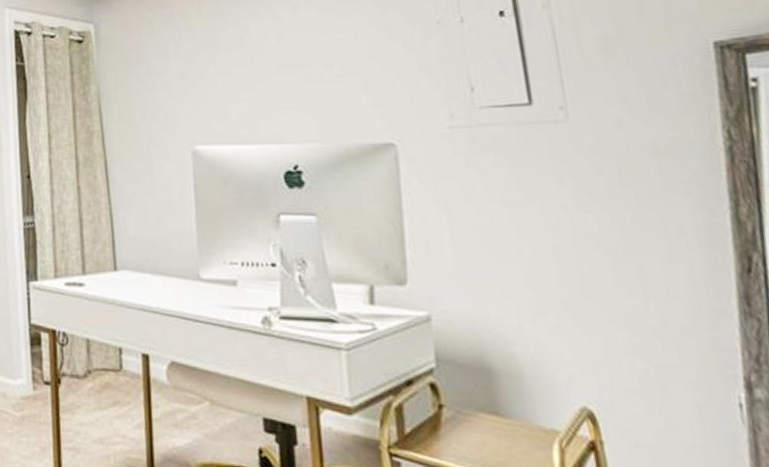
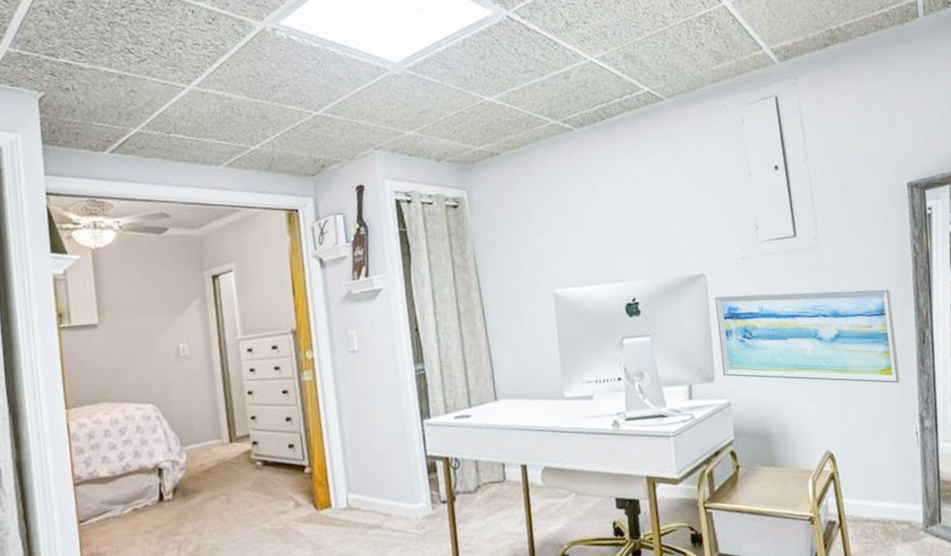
wall art: none [409,173,709,327] -> present [715,288,900,384]

